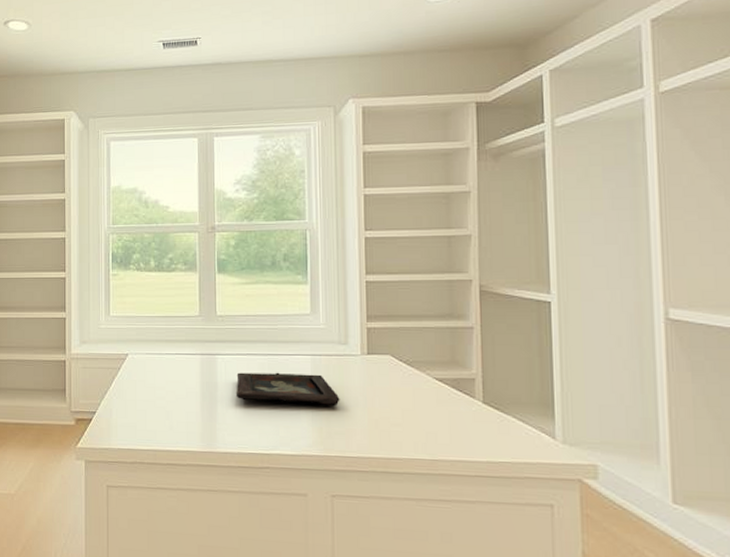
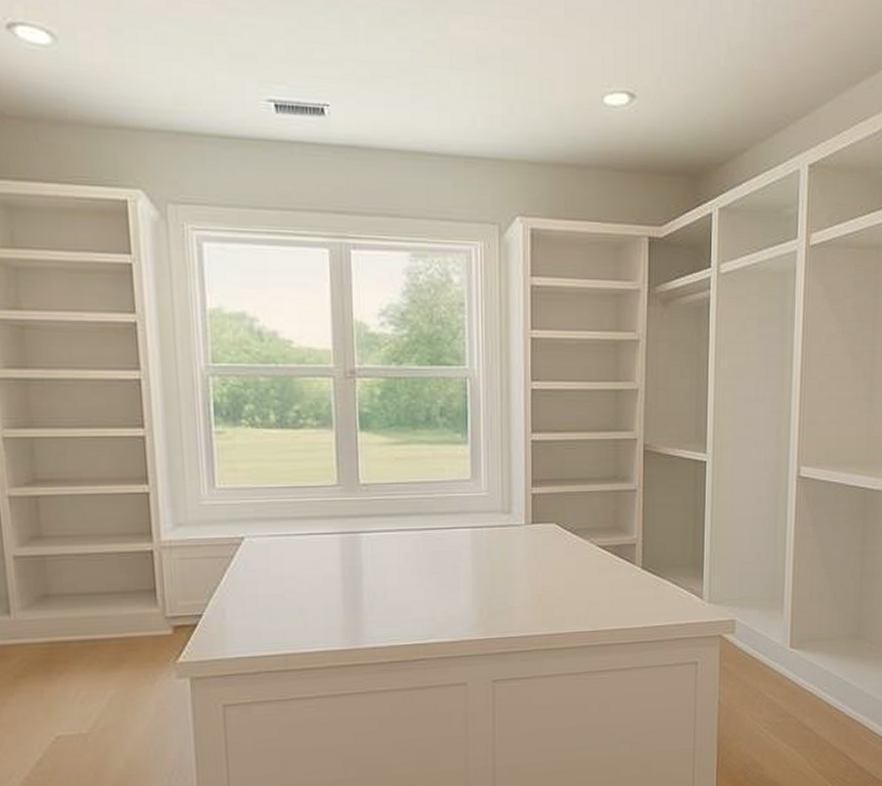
decorative tray: present [235,372,340,407] -> none [385,549,503,585]

